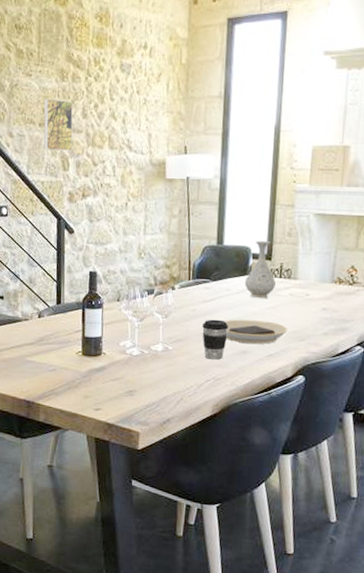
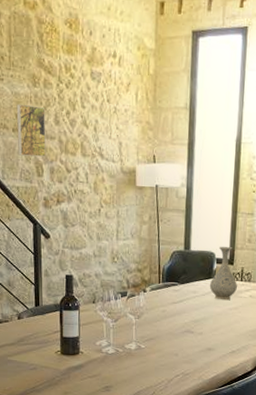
coffee cup: present [202,319,229,360] -> none [171,319,196,357]
plate: present [225,319,288,344] -> none [192,319,248,342]

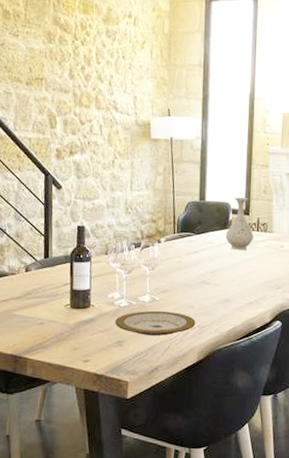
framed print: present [16,104,46,157] -> none [30,58,60,110]
plate: none [103,358,180,382] -> present [115,310,196,336]

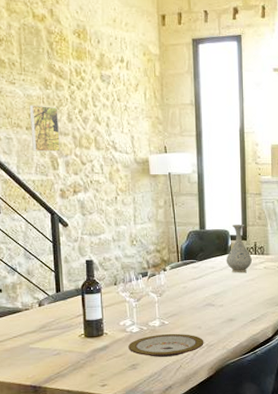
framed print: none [30,58,60,110] -> present [29,104,60,152]

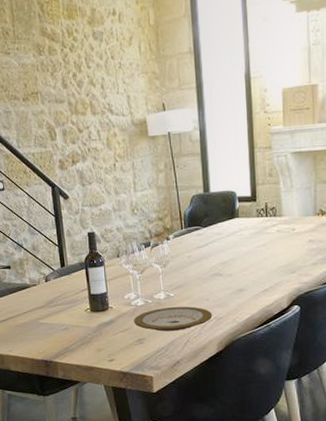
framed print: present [29,104,60,152] -> none [24,73,57,123]
vase: present [226,225,252,272] -> none [233,184,263,238]

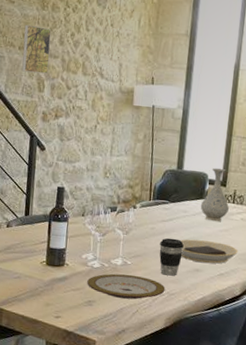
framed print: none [24,73,57,123] -> present [21,24,52,74]
coffee cup: none [199,262,224,301] -> present [159,238,185,276]
plate: none [219,258,279,282] -> present [180,239,238,264]
vase: none [233,184,263,238] -> present [200,168,229,221]

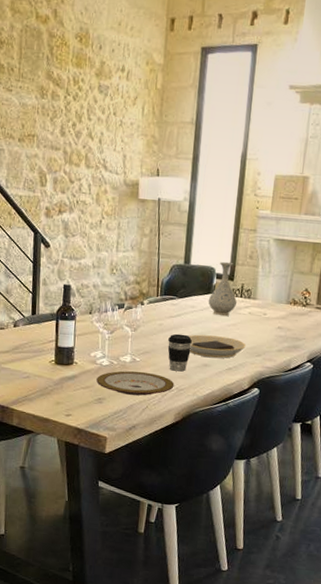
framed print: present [21,24,52,74] -> none [22,114,52,167]

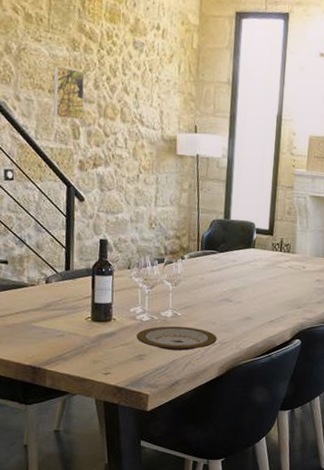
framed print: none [22,114,52,167] -> present [53,66,85,120]
coffee cup: present [167,333,193,372] -> none [209,287,235,325]
plate: present [189,334,246,358] -> none [230,288,287,311]
vase: present [208,262,237,316] -> none [248,217,277,269]

